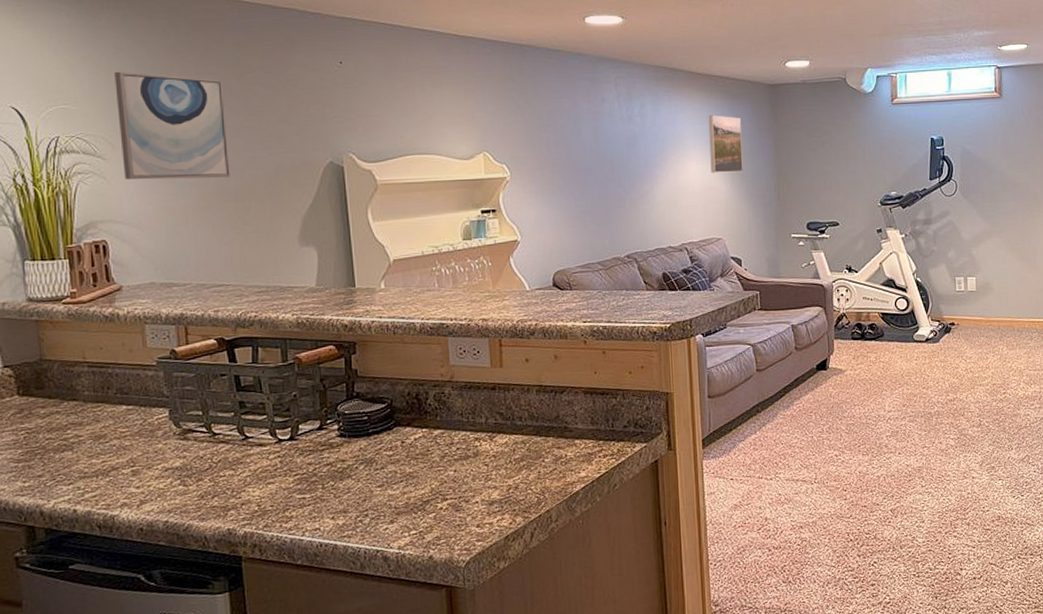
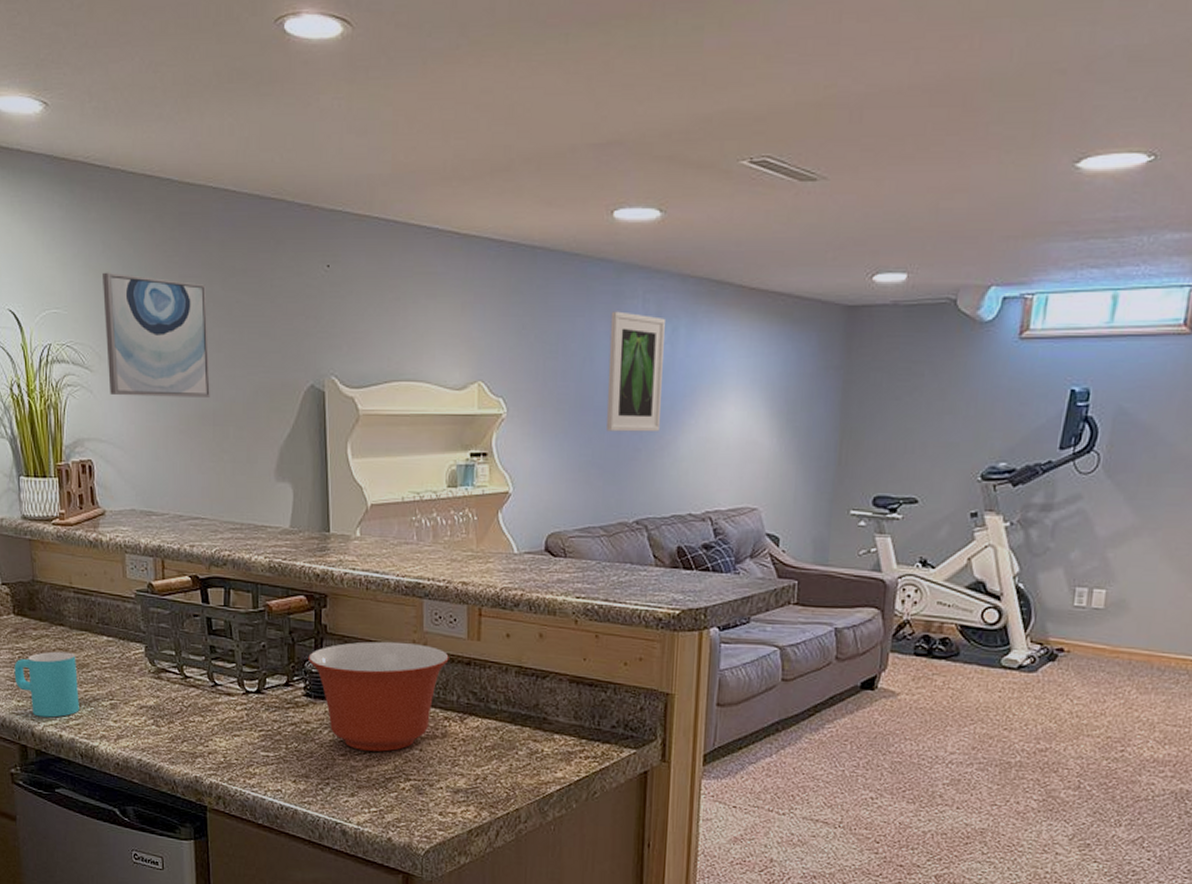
cup: none [18,425,96,495] -> present [14,651,80,718]
mixing bowl: none [341,376,475,479] -> present [308,641,449,752]
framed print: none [590,93,639,186] -> present [607,311,665,433]
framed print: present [708,115,743,173] -> none [753,345,801,424]

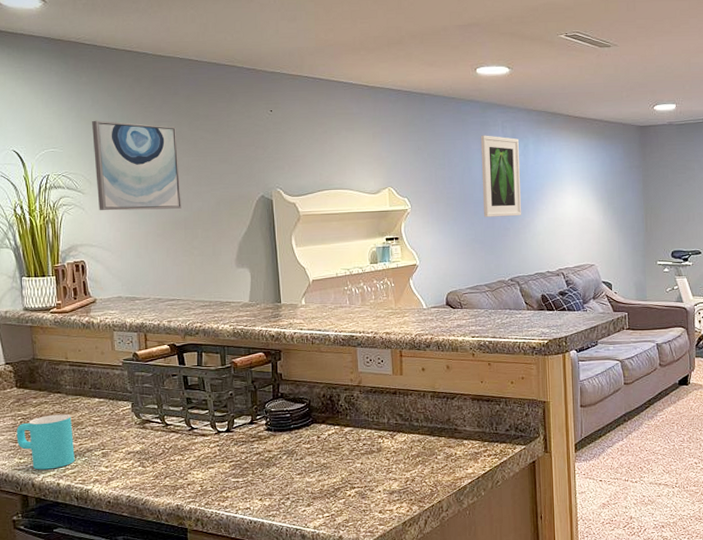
mixing bowl: present [308,641,449,752] -> none [268,382,379,469]

